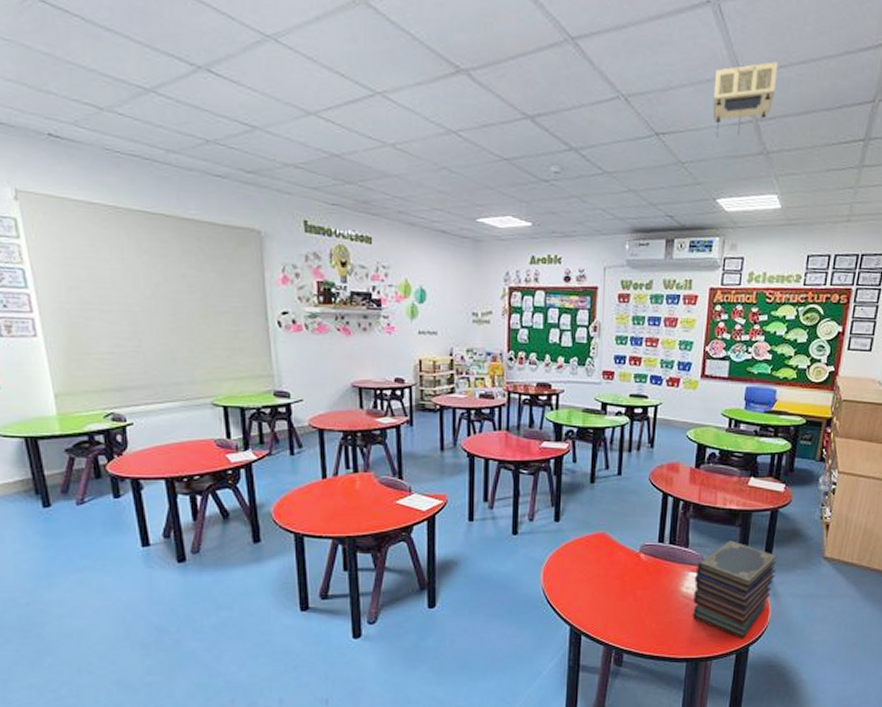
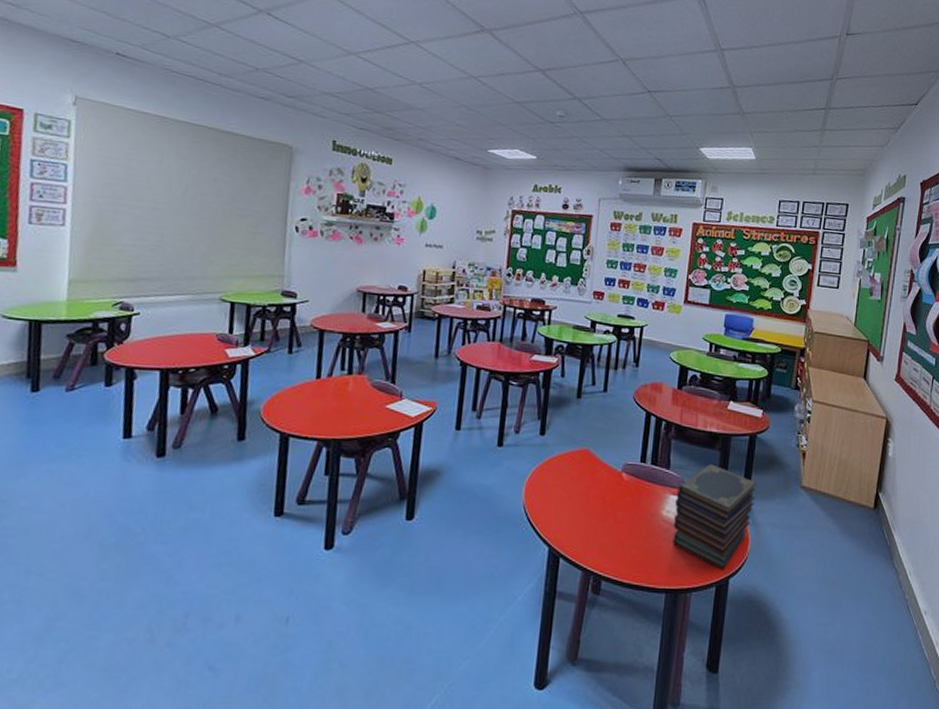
projector: present [712,61,778,137] -> none [697,42,752,98]

